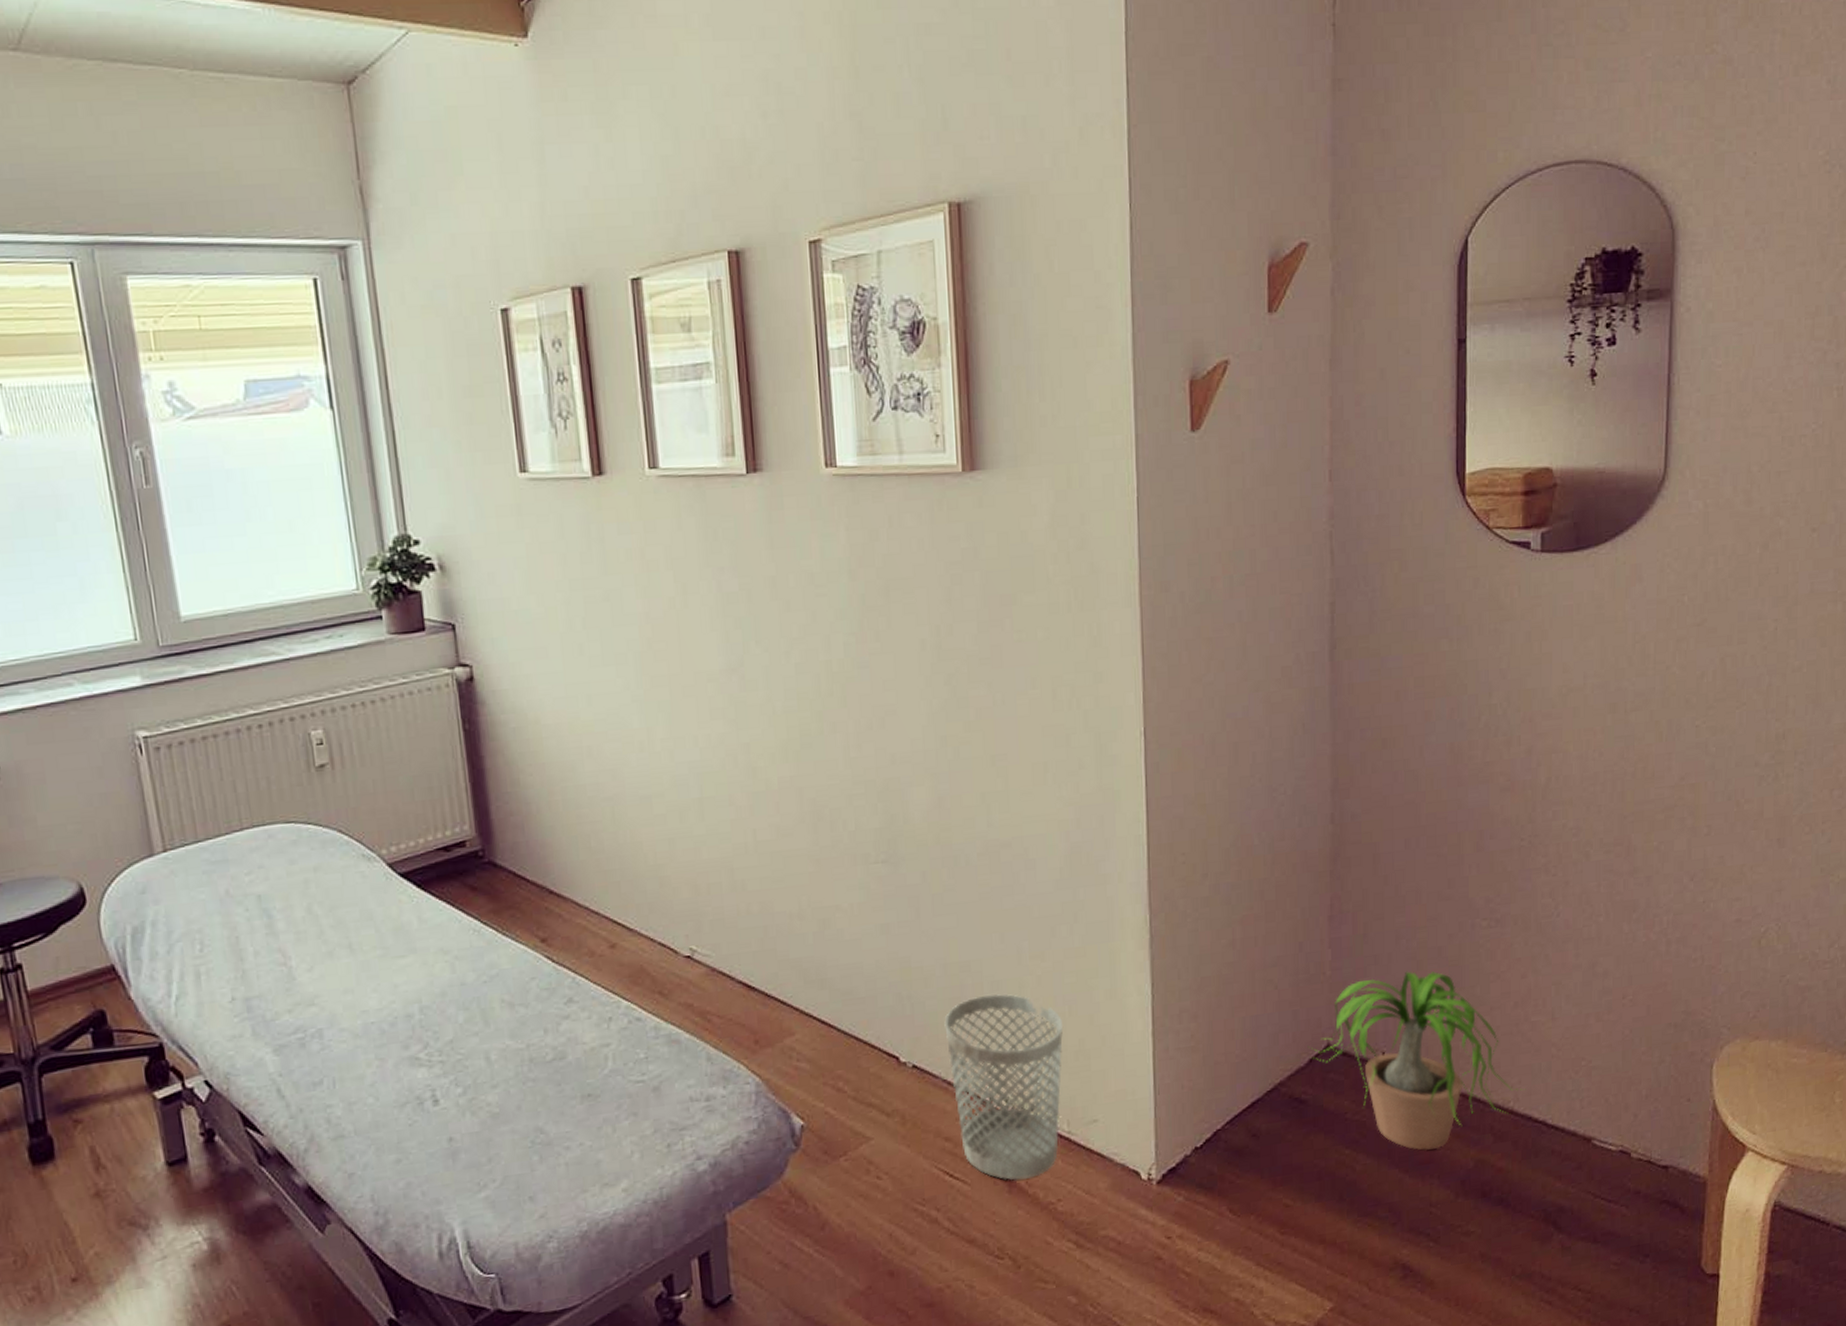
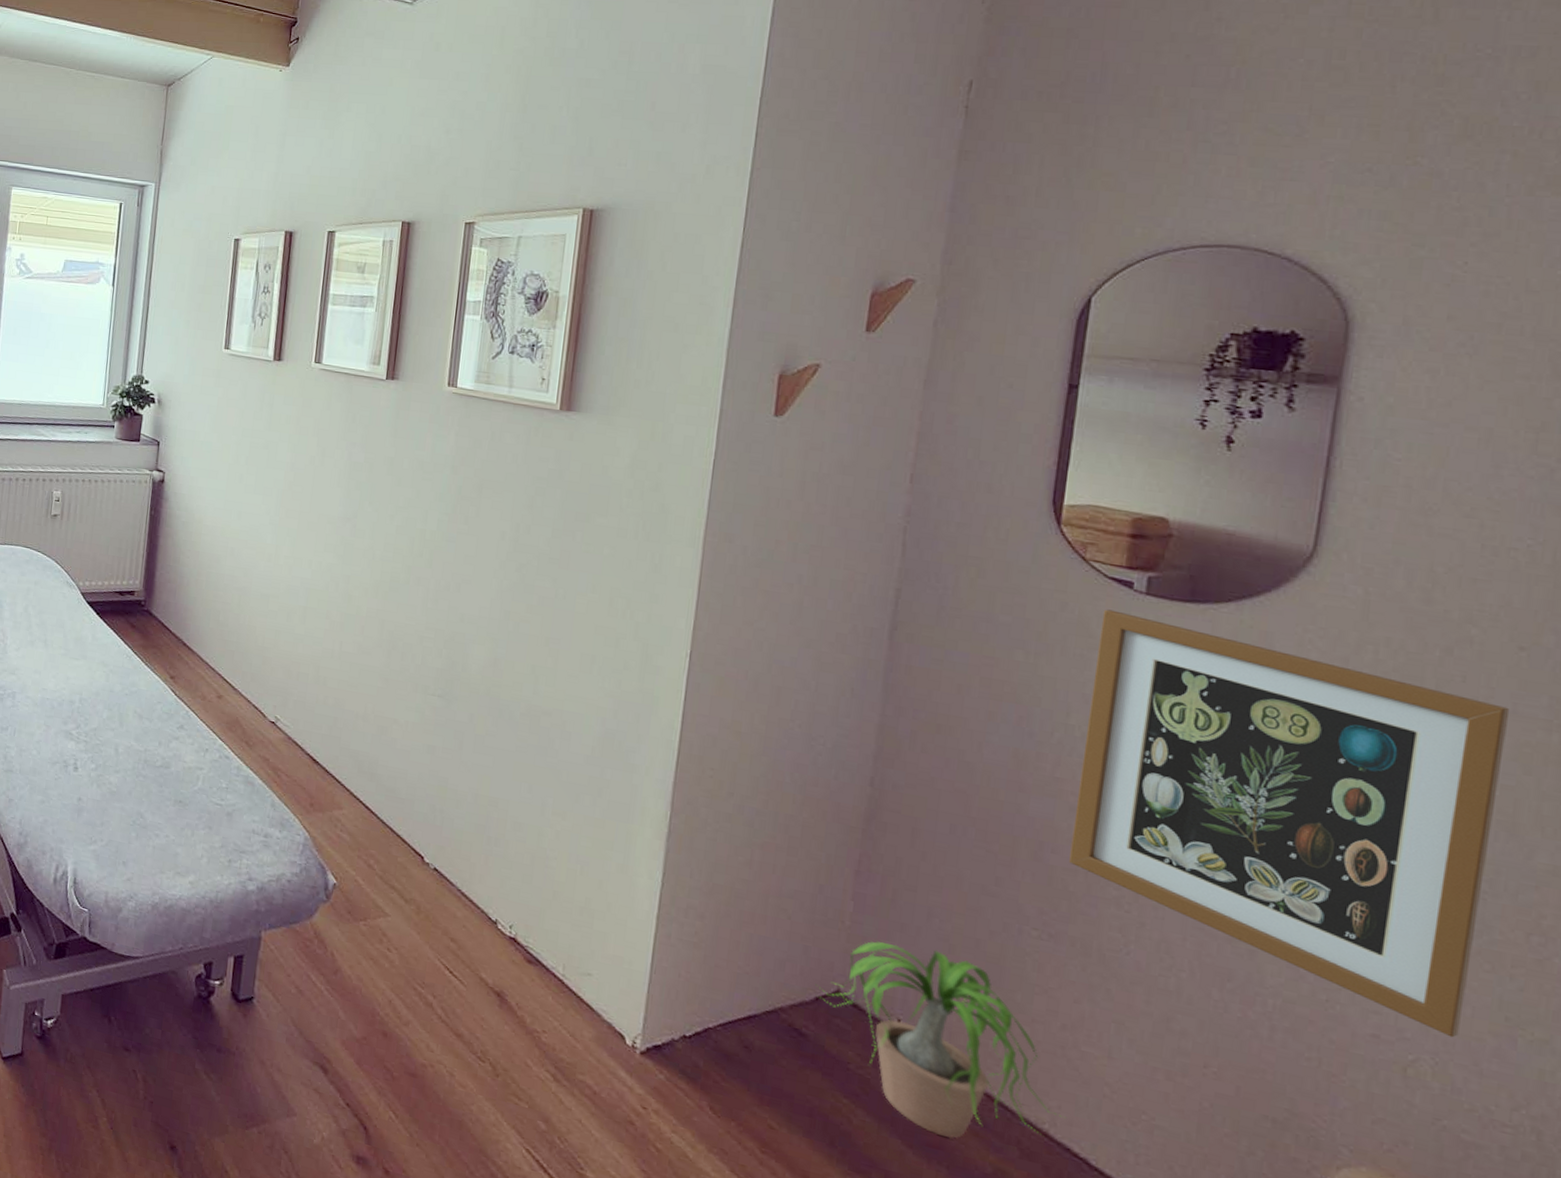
wastebasket: present [944,994,1063,1180] -> none [465,829,573,1003]
wall art: none [1505,575,1809,901] -> present [1069,609,1510,1038]

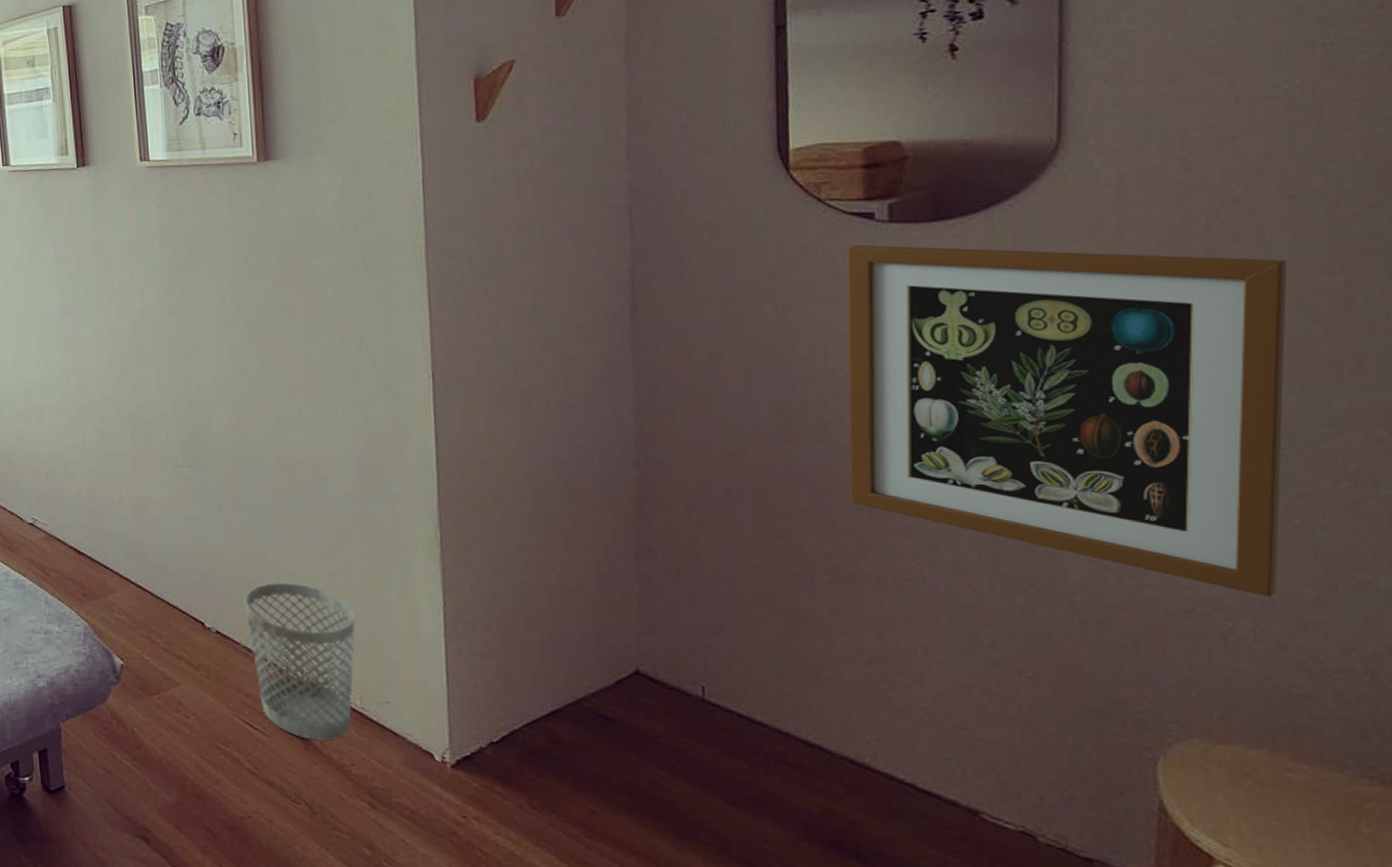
wastebasket: none [465,829,573,1003] -> present [244,582,355,741]
potted plant: present [815,941,1067,1139] -> none [613,613,887,790]

